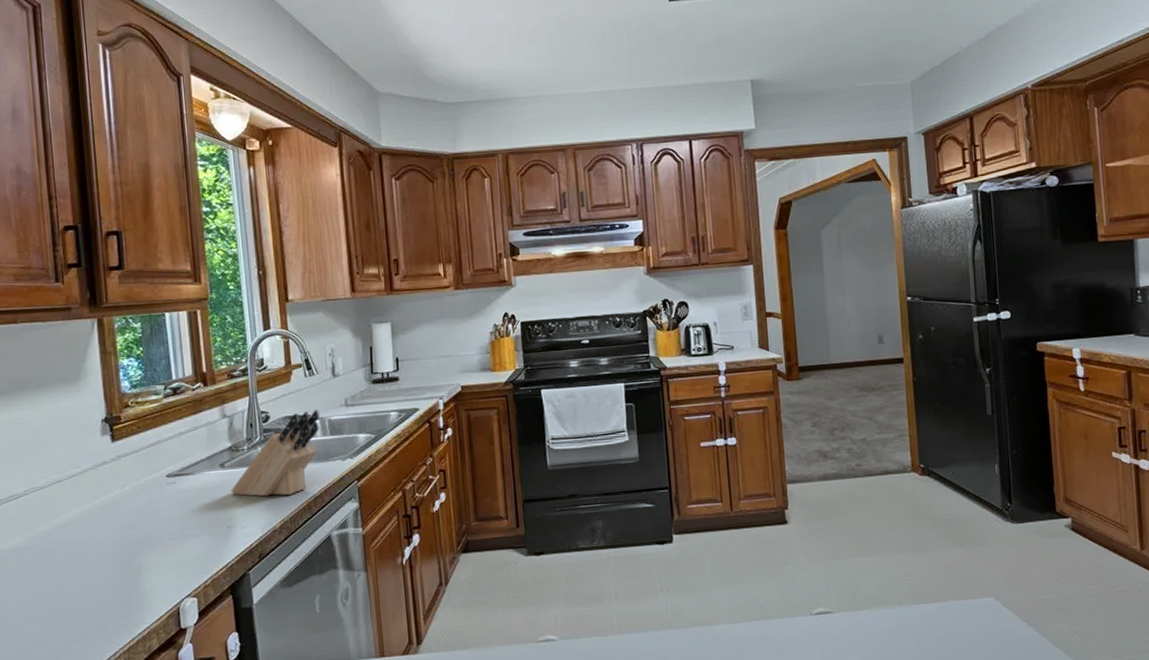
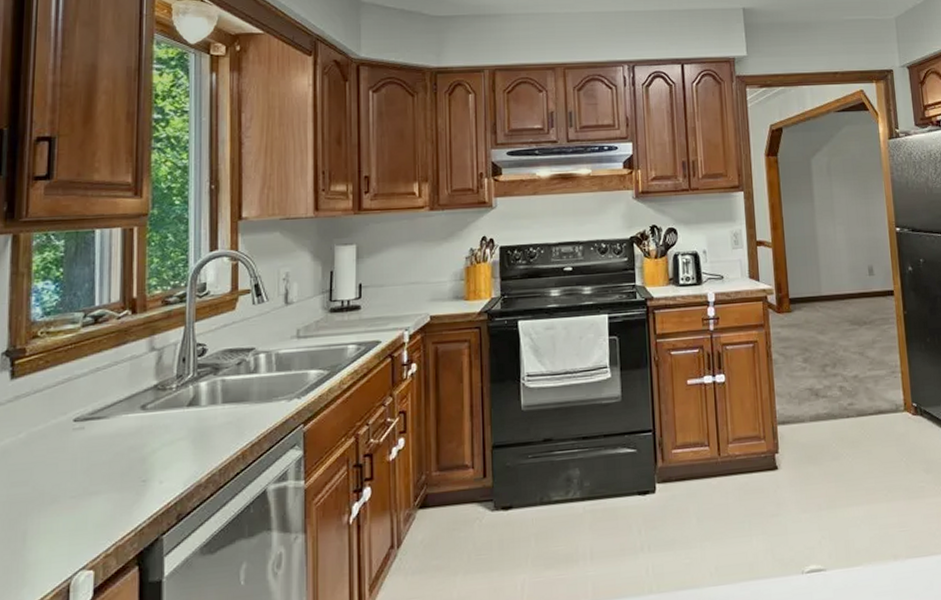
knife block: present [231,409,320,497] -> none [151,342,266,444]

